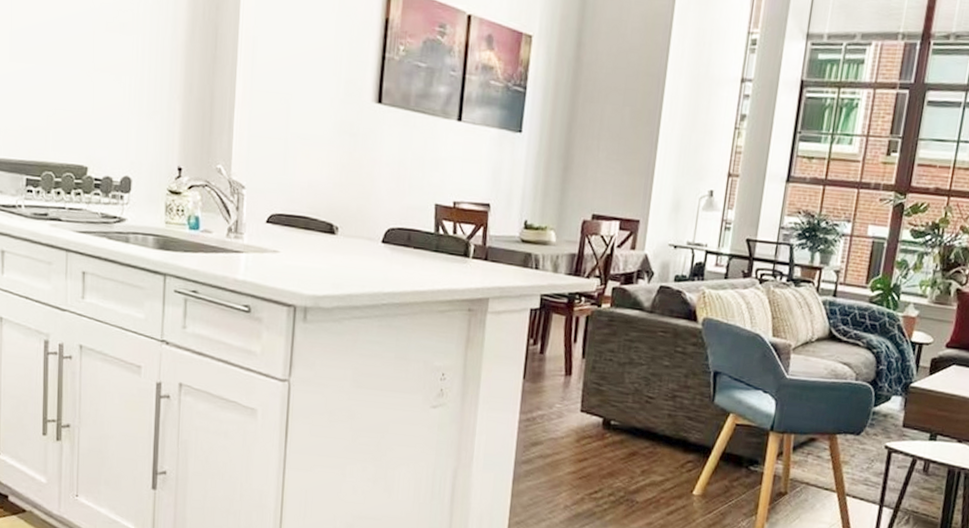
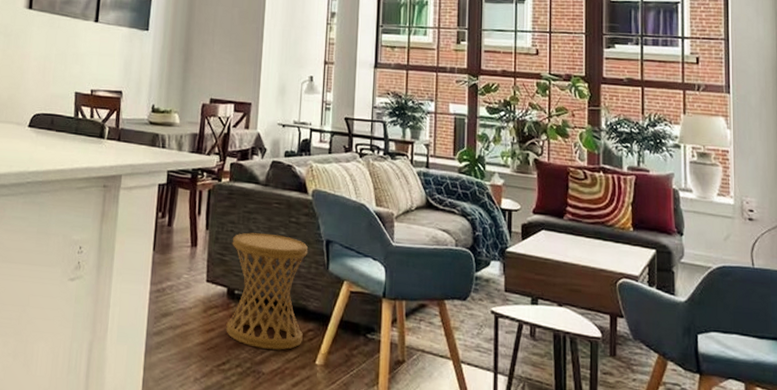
side table: none [599,362,694,480] -> present [226,232,309,350]

